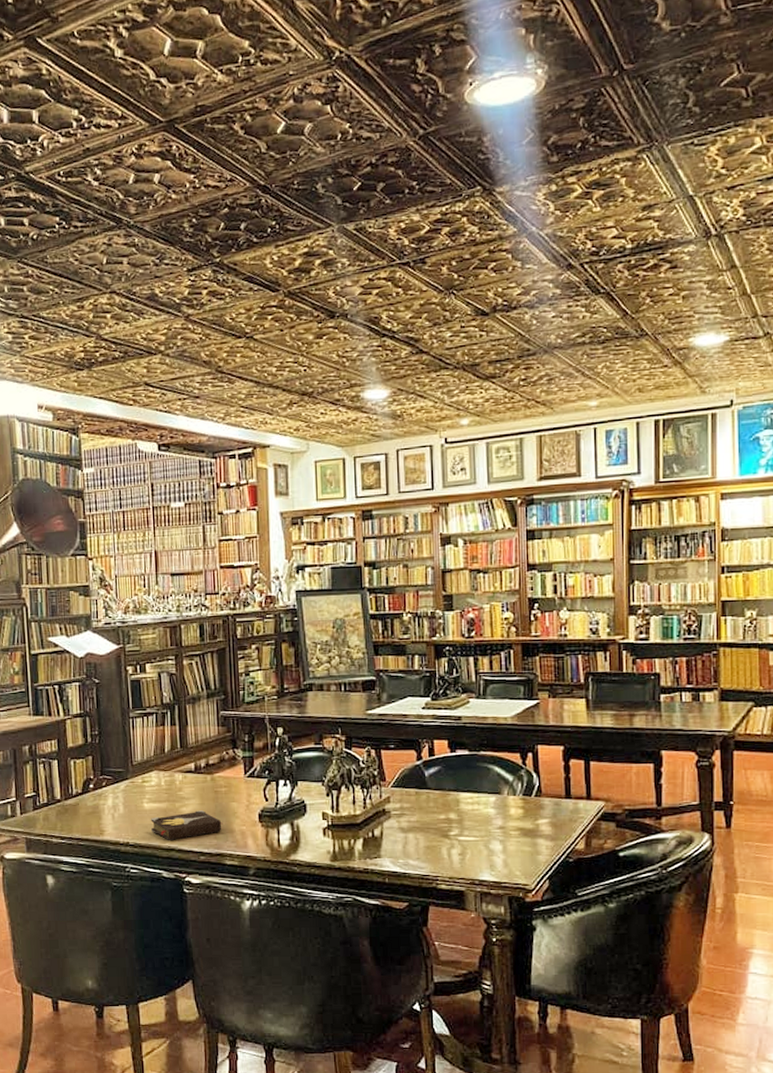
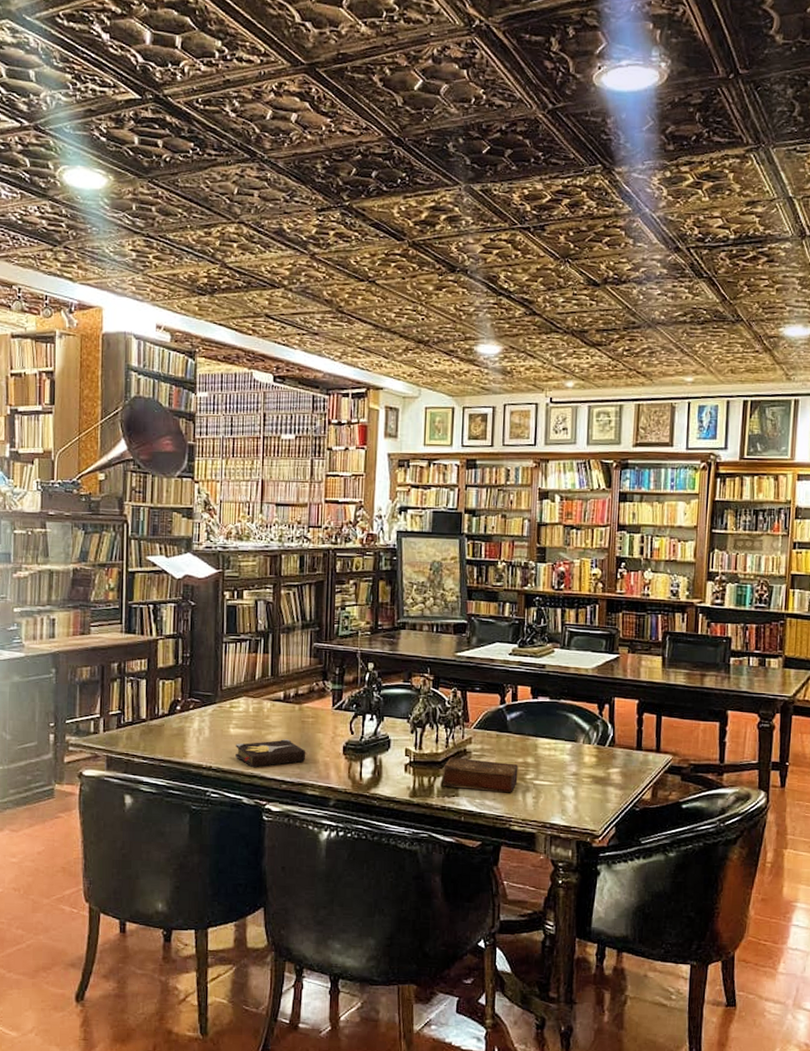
book: none [363,818,441,851] -> present [442,757,518,793]

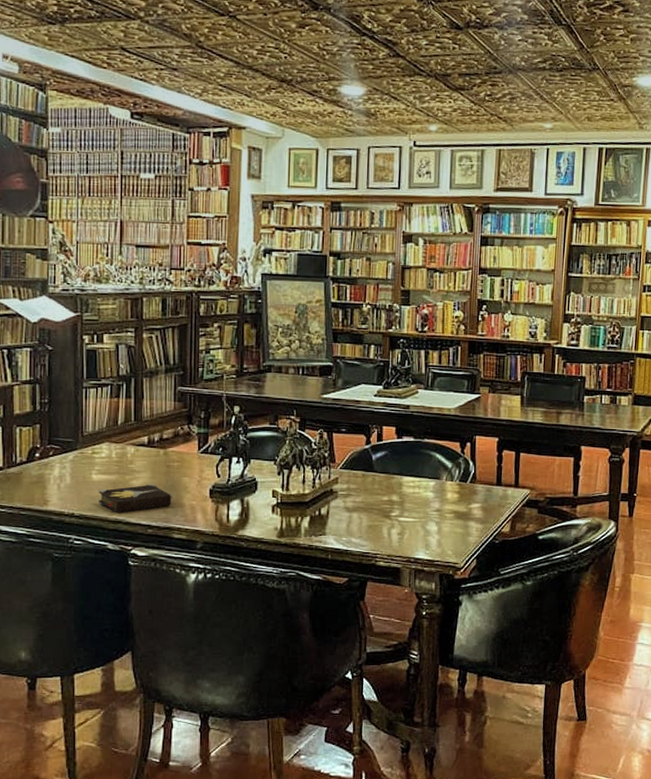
book: present [442,757,518,793] -> none [309,497,384,530]

